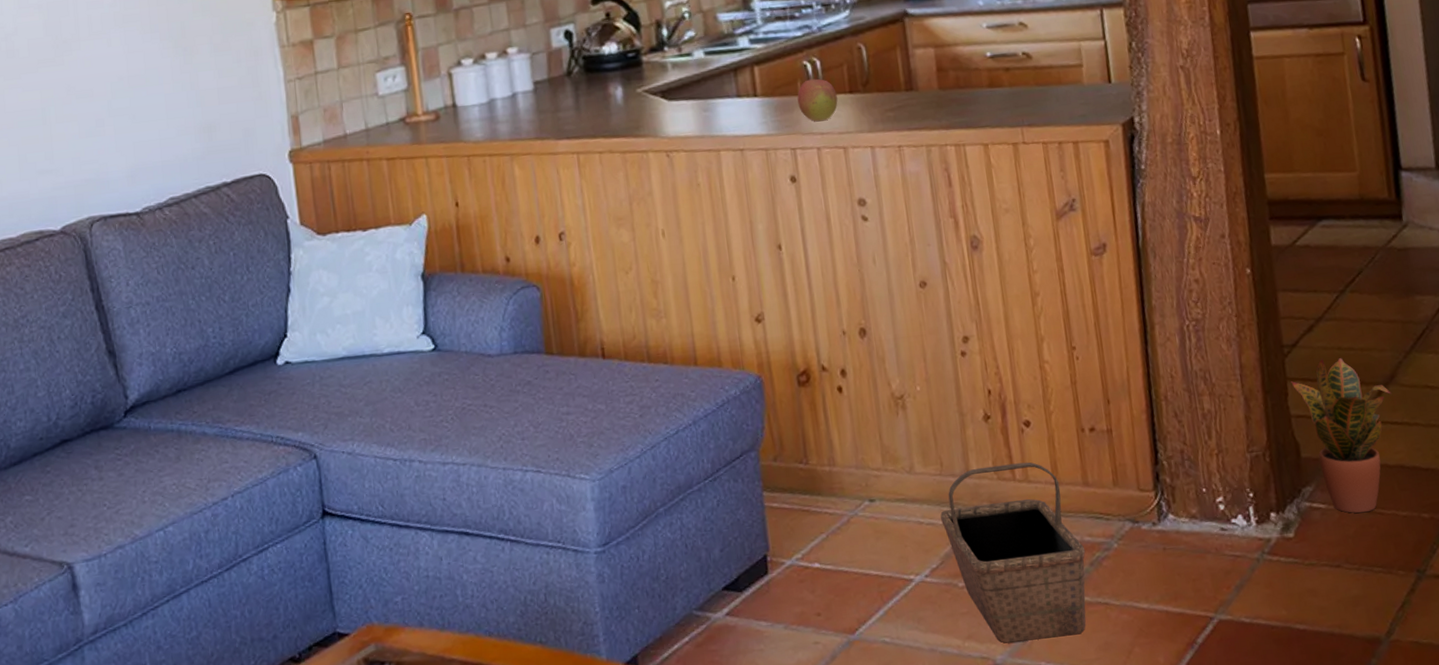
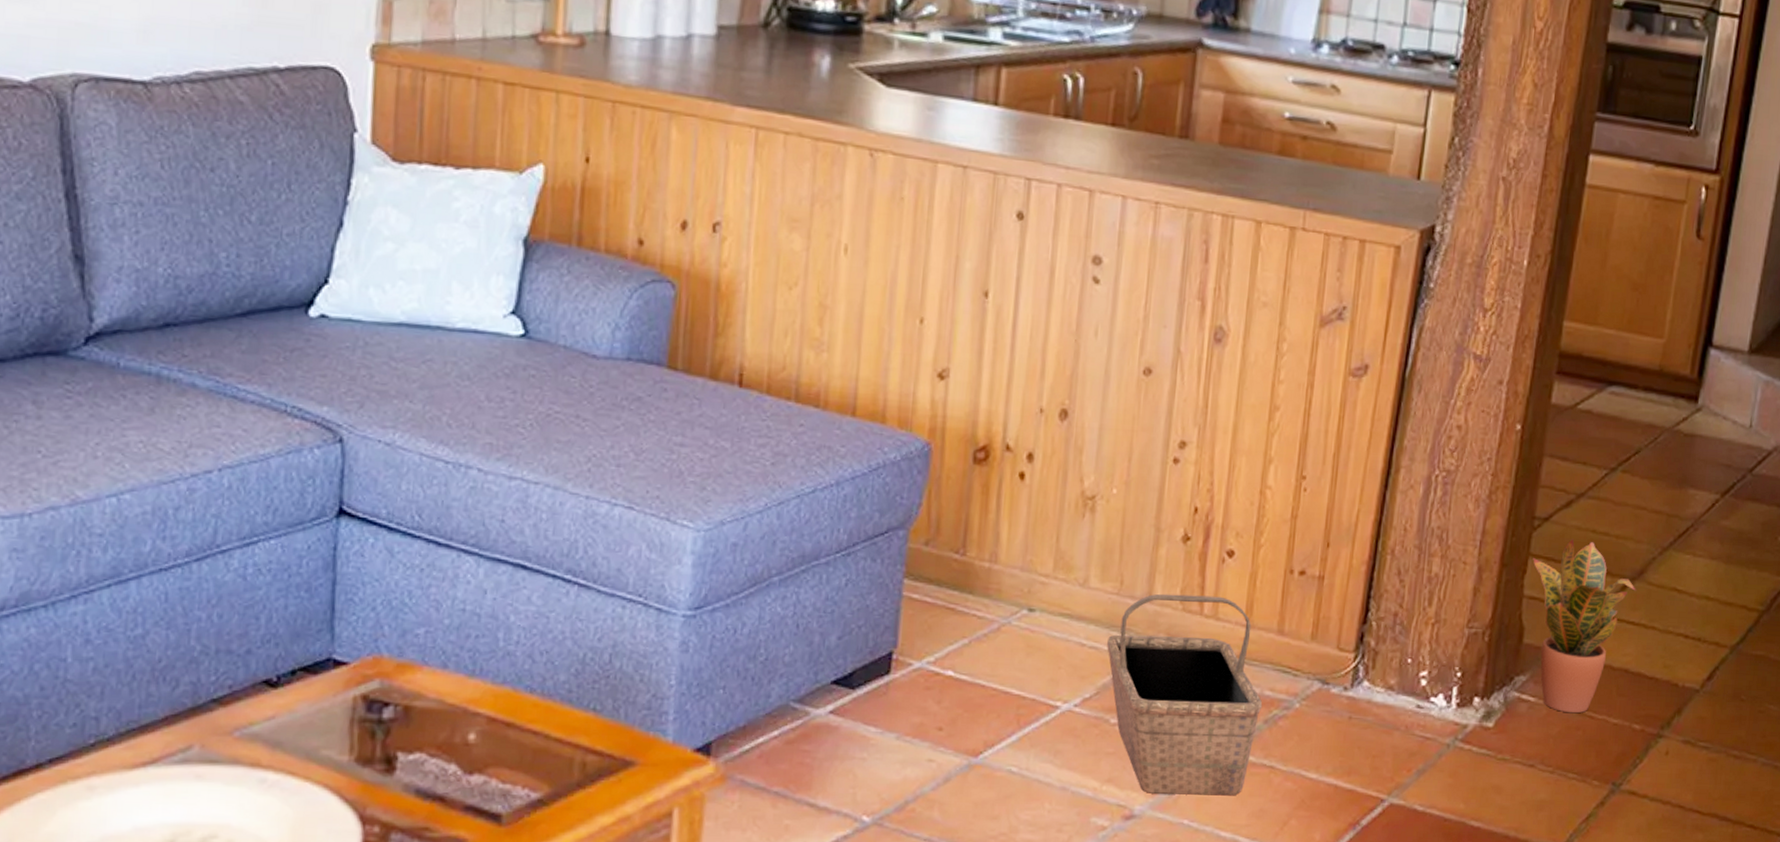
fruit: present [797,78,838,122] -> none [1046,98,1096,153]

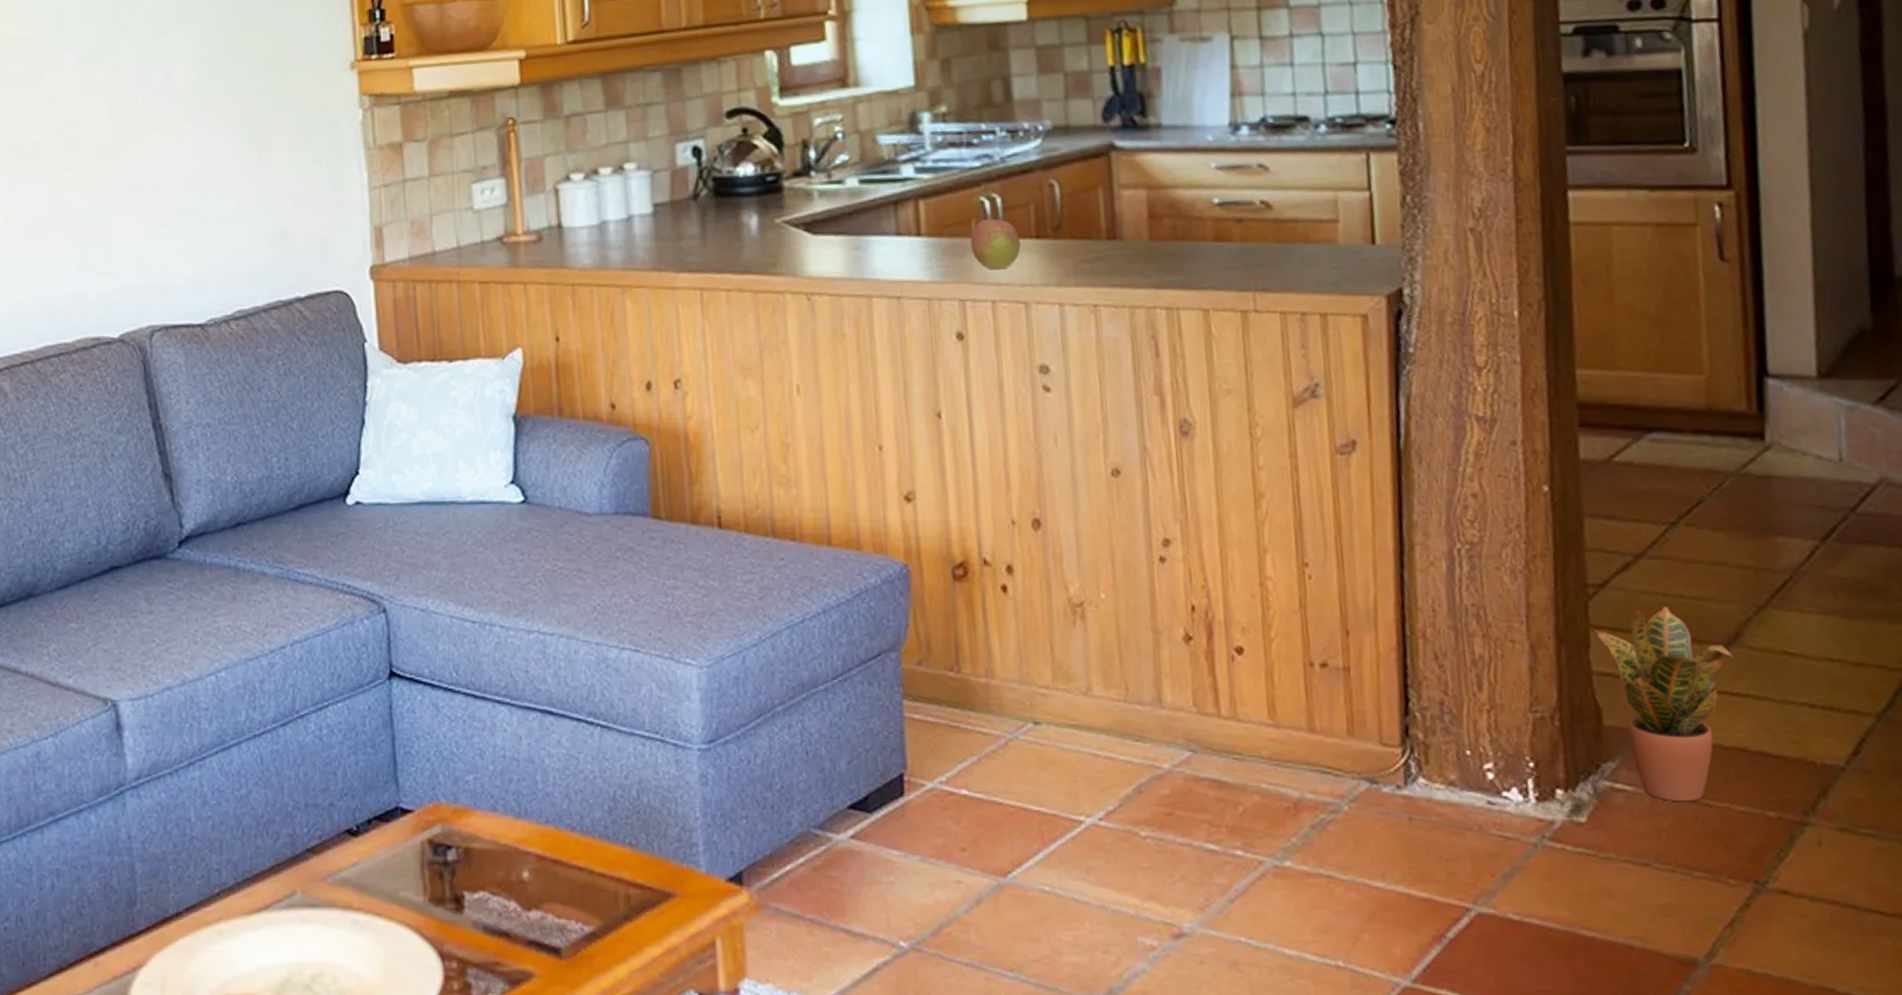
fruit: none [1046,98,1096,153] -> present [970,218,1021,270]
basket: present [1107,593,1263,796] -> none [1122,696,1306,910]

